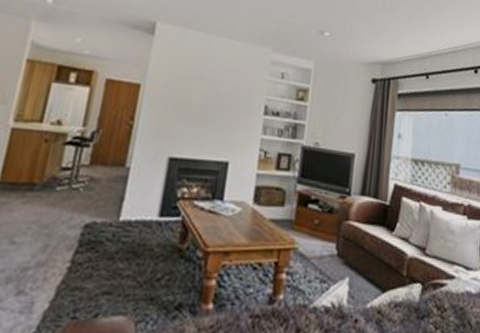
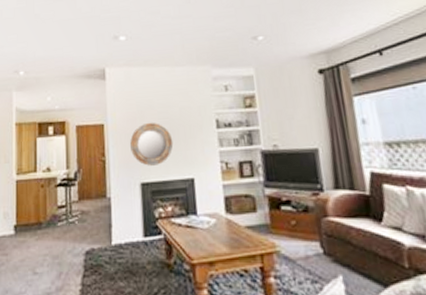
home mirror: none [165,93,216,142] -> present [130,122,174,166]

